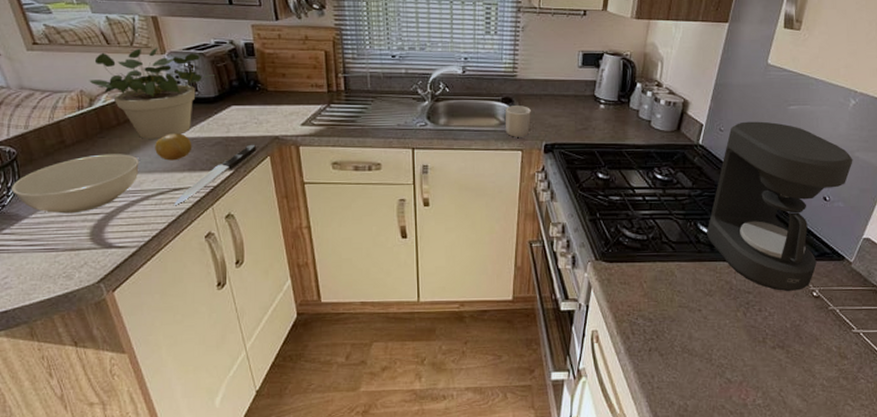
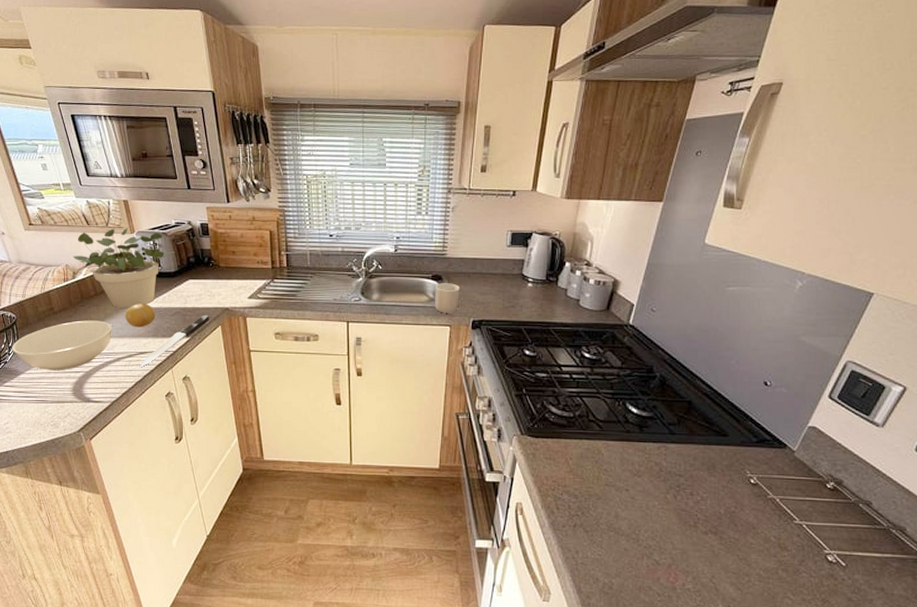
coffee maker: present [707,121,853,291] -> none [636,302,799,477]

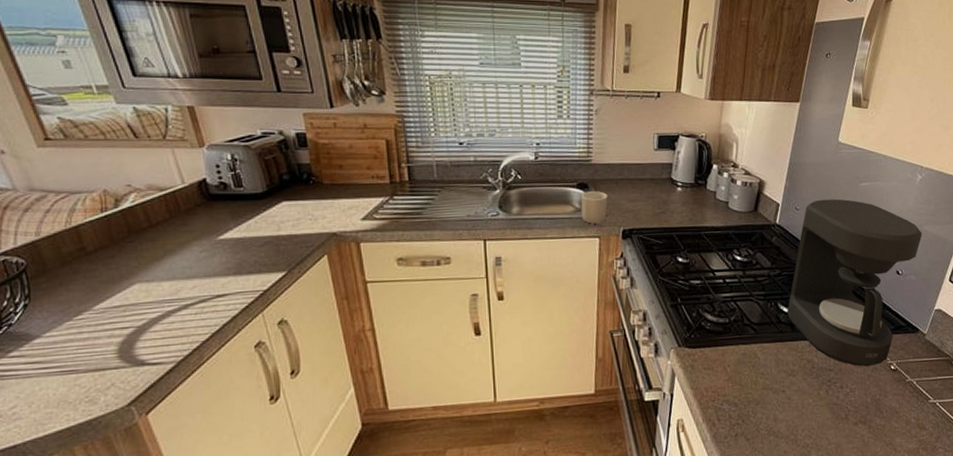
bowl: present [12,320,112,371] -> none [20,259,176,330]
potted plant: present [73,227,176,308] -> none [114,139,263,242]
fruit: present [125,303,156,328] -> none [194,234,238,265]
kitchen knife: present [140,314,210,367] -> none [217,242,313,313]
coffee maker: none [636,302,799,477] -> present [787,199,922,367]

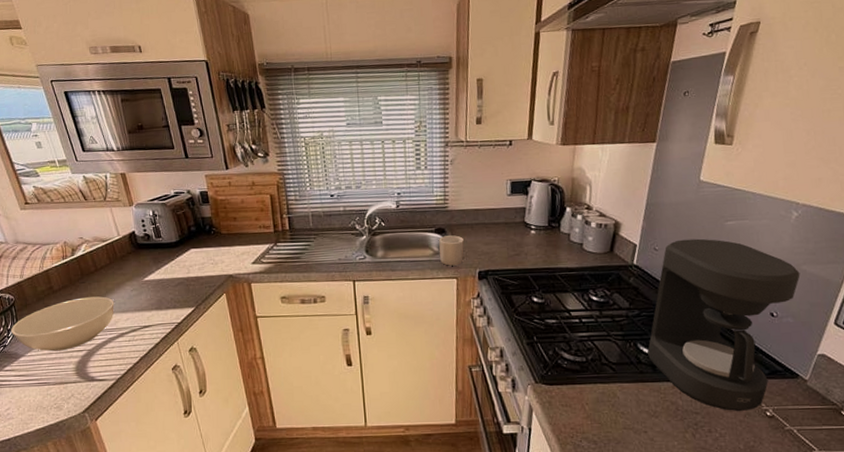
bowl: none [20,259,176,330] -> present [11,296,114,352]

